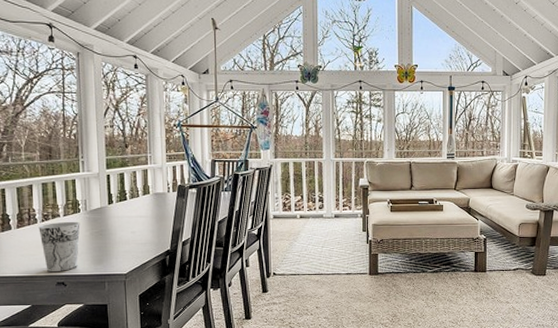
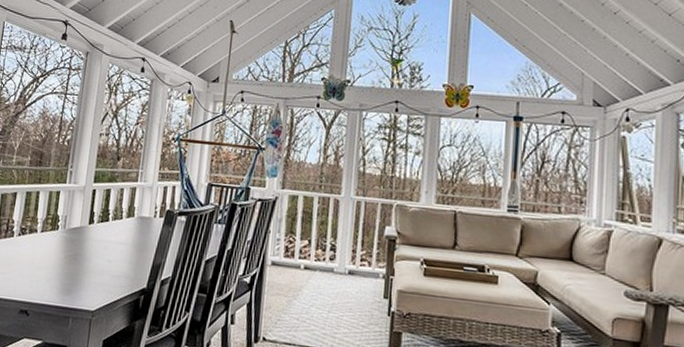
cup: present [38,221,80,272] -> none [12,238,56,298]

